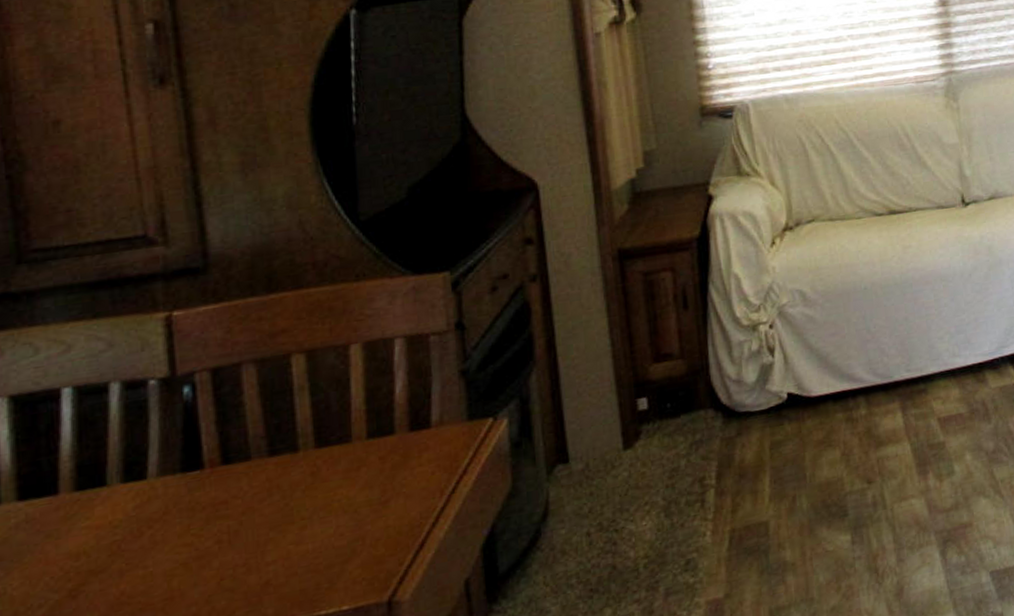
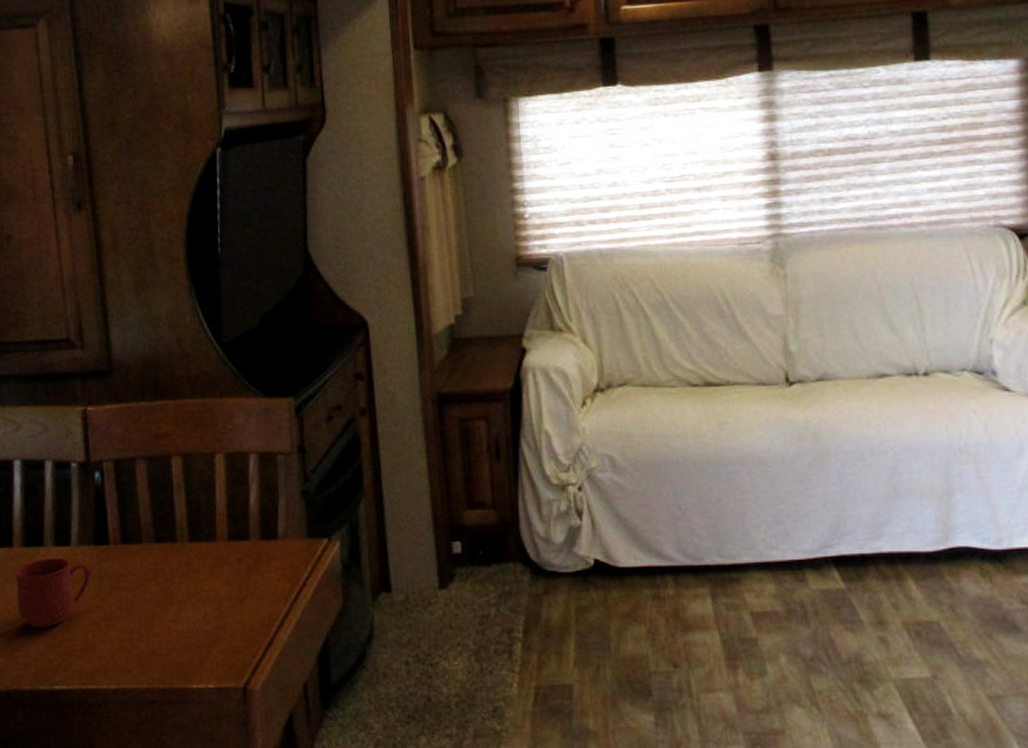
mug: none [61,495,178,588] -> present [14,558,91,629]

